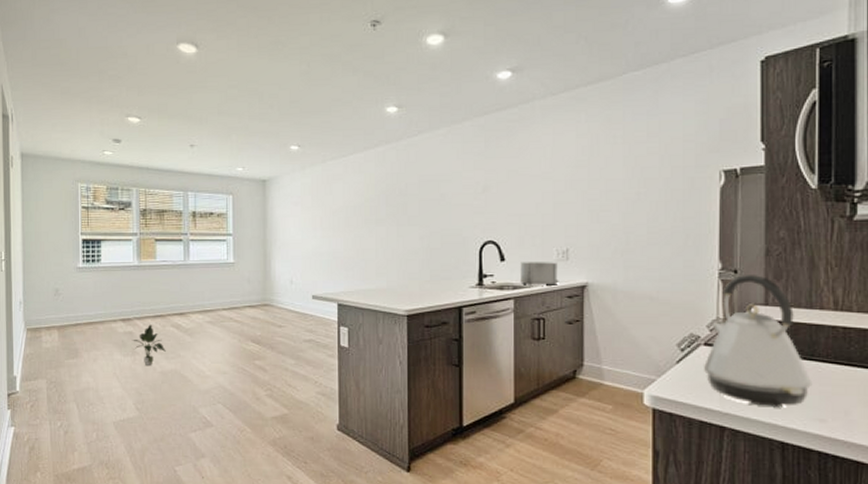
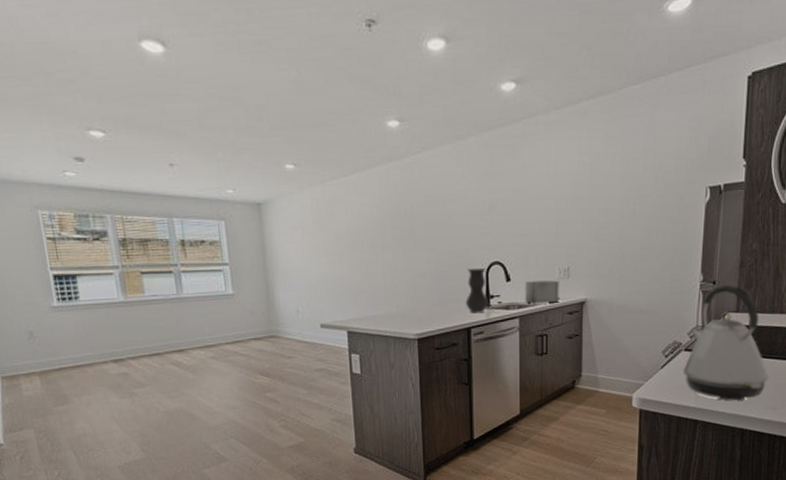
potted plant: present [131,325,166,367] -> none [127,364,168,408]
vase: none [457,247,481,292] -> present [465,268,488,314]

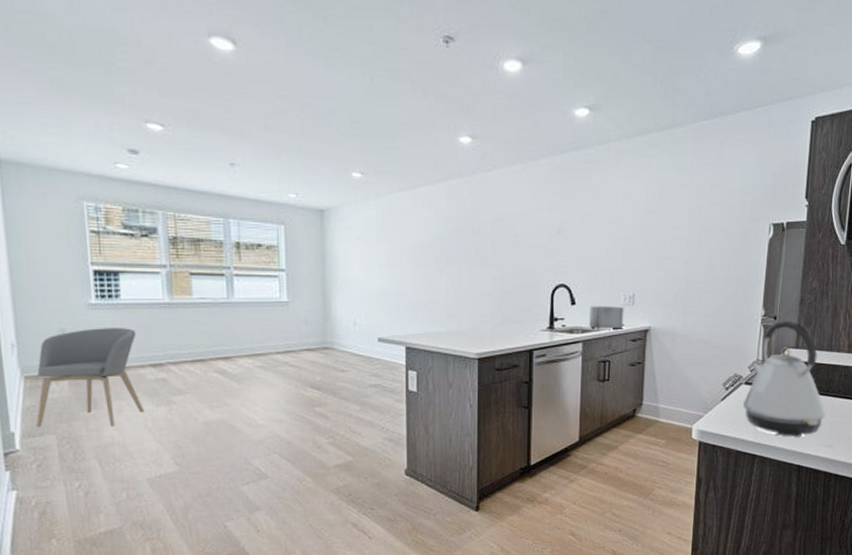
armchair: none [12,327,111,423] -> present [35,328,145,427]
vase: present [465,268,488,314] -> none [529,290,552,336]

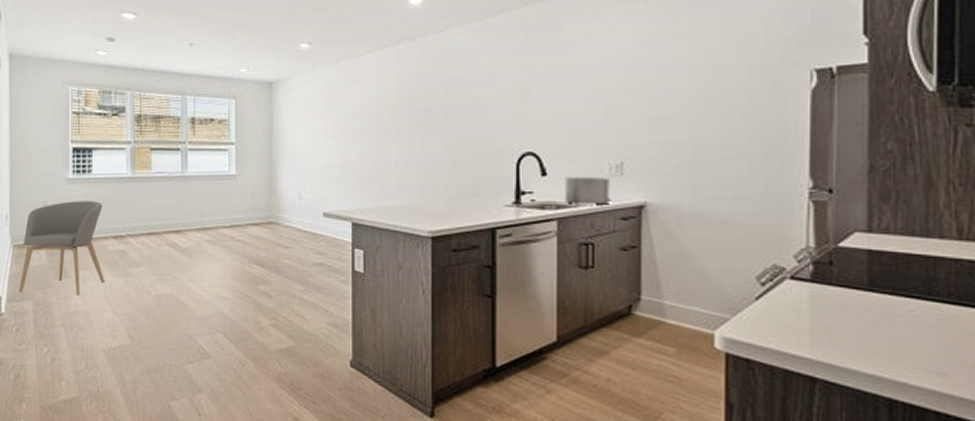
kettle: present [742,321,826,436] -> none [788,195,929,356]

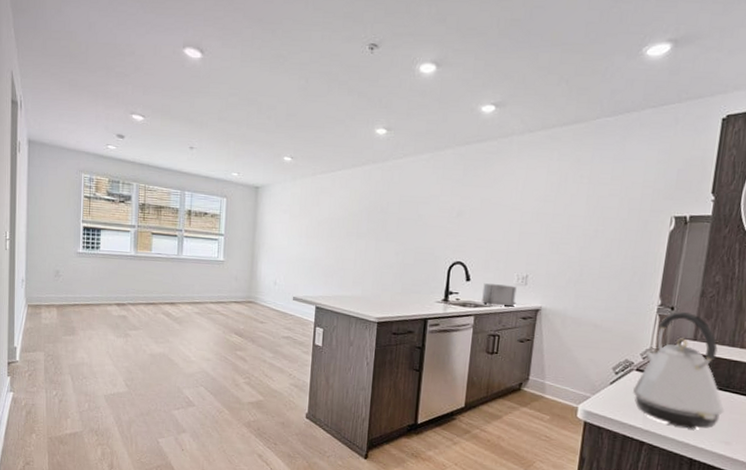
armchair: present [18,201,106,295] -> none [31,271,108,350]
kettle: none [788,195,929,356] -> present [632,312,725,429]

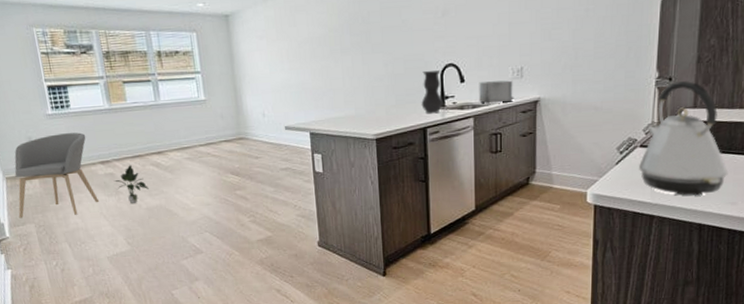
armchair: none [31,271,108,350] -> present [14,132,100,218]
potted plant: none [125,311,156,349] -> present [113,165,149,204]
vase: none [425,265,448,307] -> present [421,70,443,114]

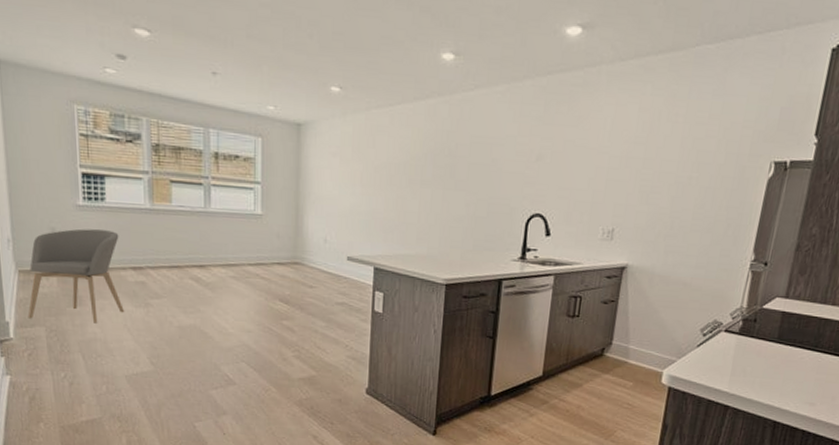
potted plant: present [113,165,149,204] -> none [144,275,184,320]
vase: present [421,70,443,114] -> none [500,218,526,266]
toaster: present [479,80,514,104] -> none [563,238,602,265]
kettle: present [638,81,728,195] -> none [720,268,812,391]

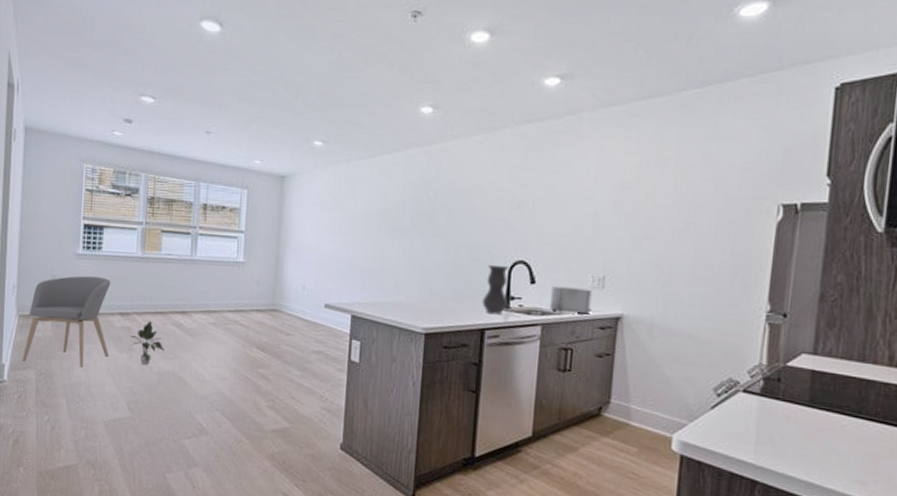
potted plant: none [144,275,184,320] -> present [129,321,165,366]
vase: none [500,218,526,266] -> present [482,265,509,315]
toaster: none [563,238,602,265] -> present [550,286,592,315]

